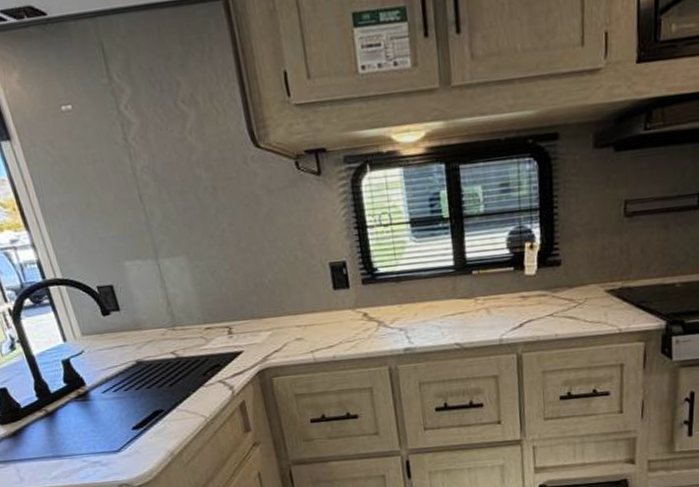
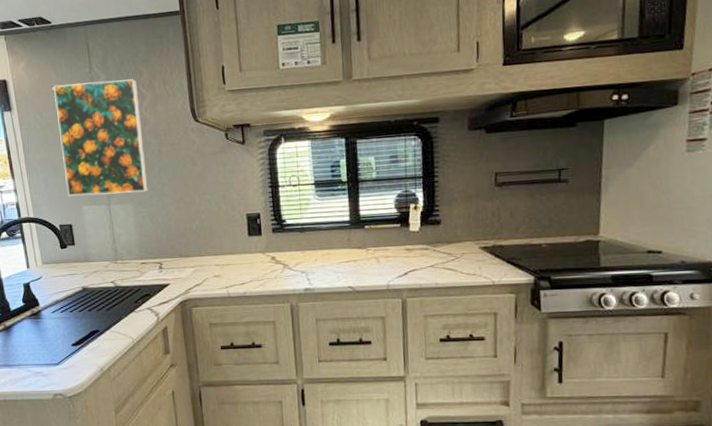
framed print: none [62,92,205,250] -> present [53,79,148,196]

